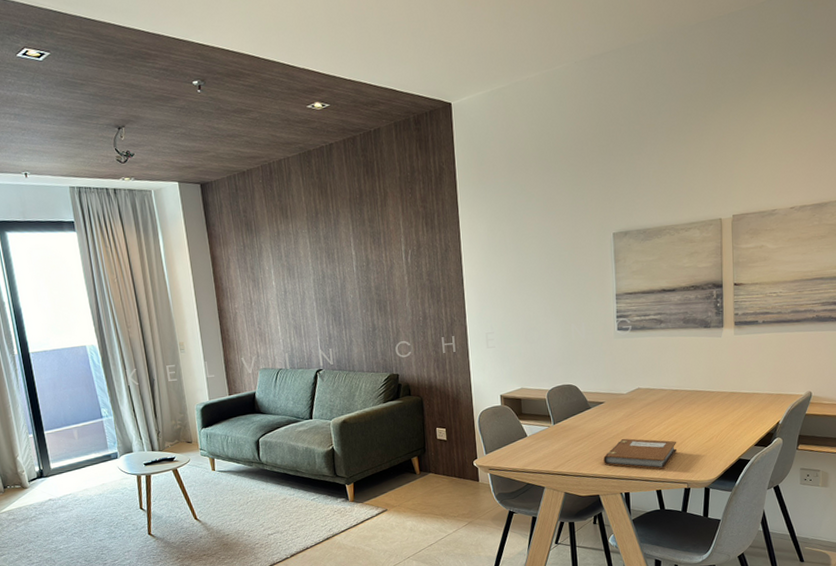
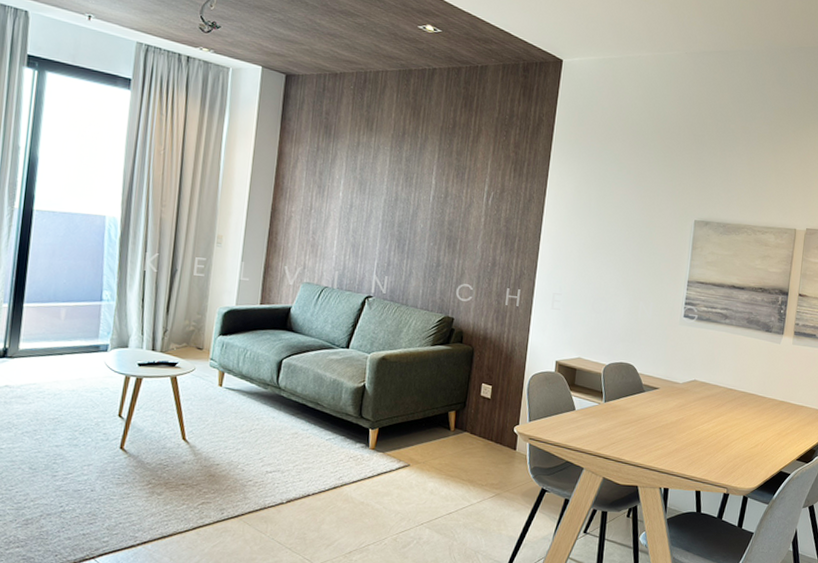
notebook: present [603,438,677,470] -> none [648,429,724,469]

